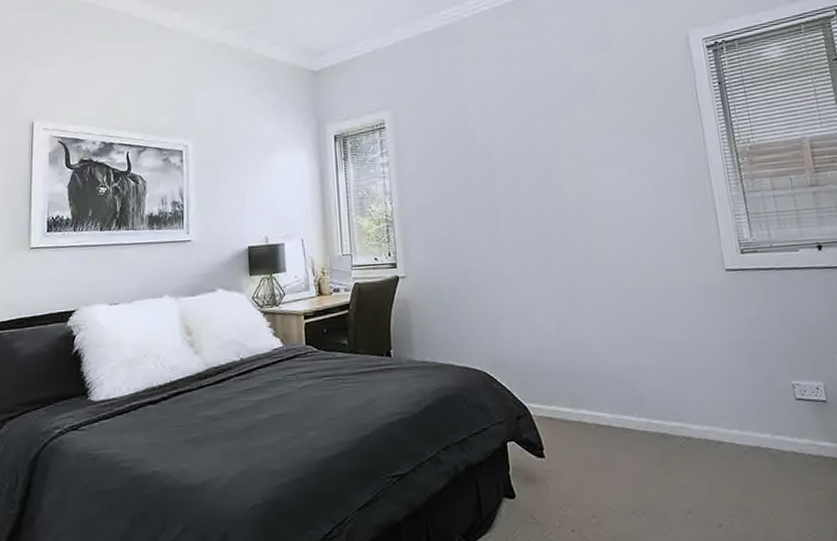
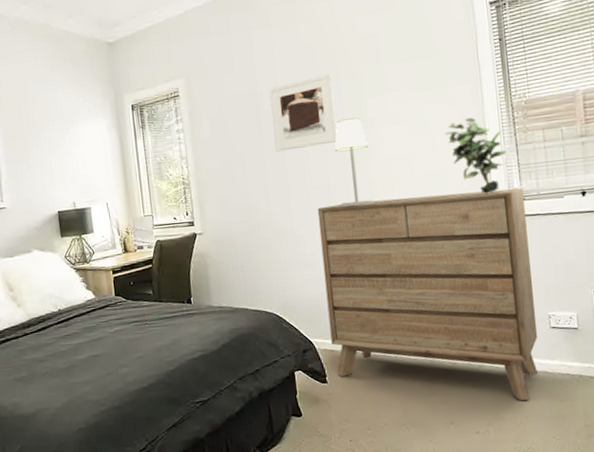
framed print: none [480,110,553,191] -> present [269,73,338,152]
dresser: none [531,239,785,487] -> present [317,188,538,400]
table lamp: none [549,157,593,253] -> present [334,117,374,207]
potted plant: none [667,162,734,245] -> present [445,117,507,195]

